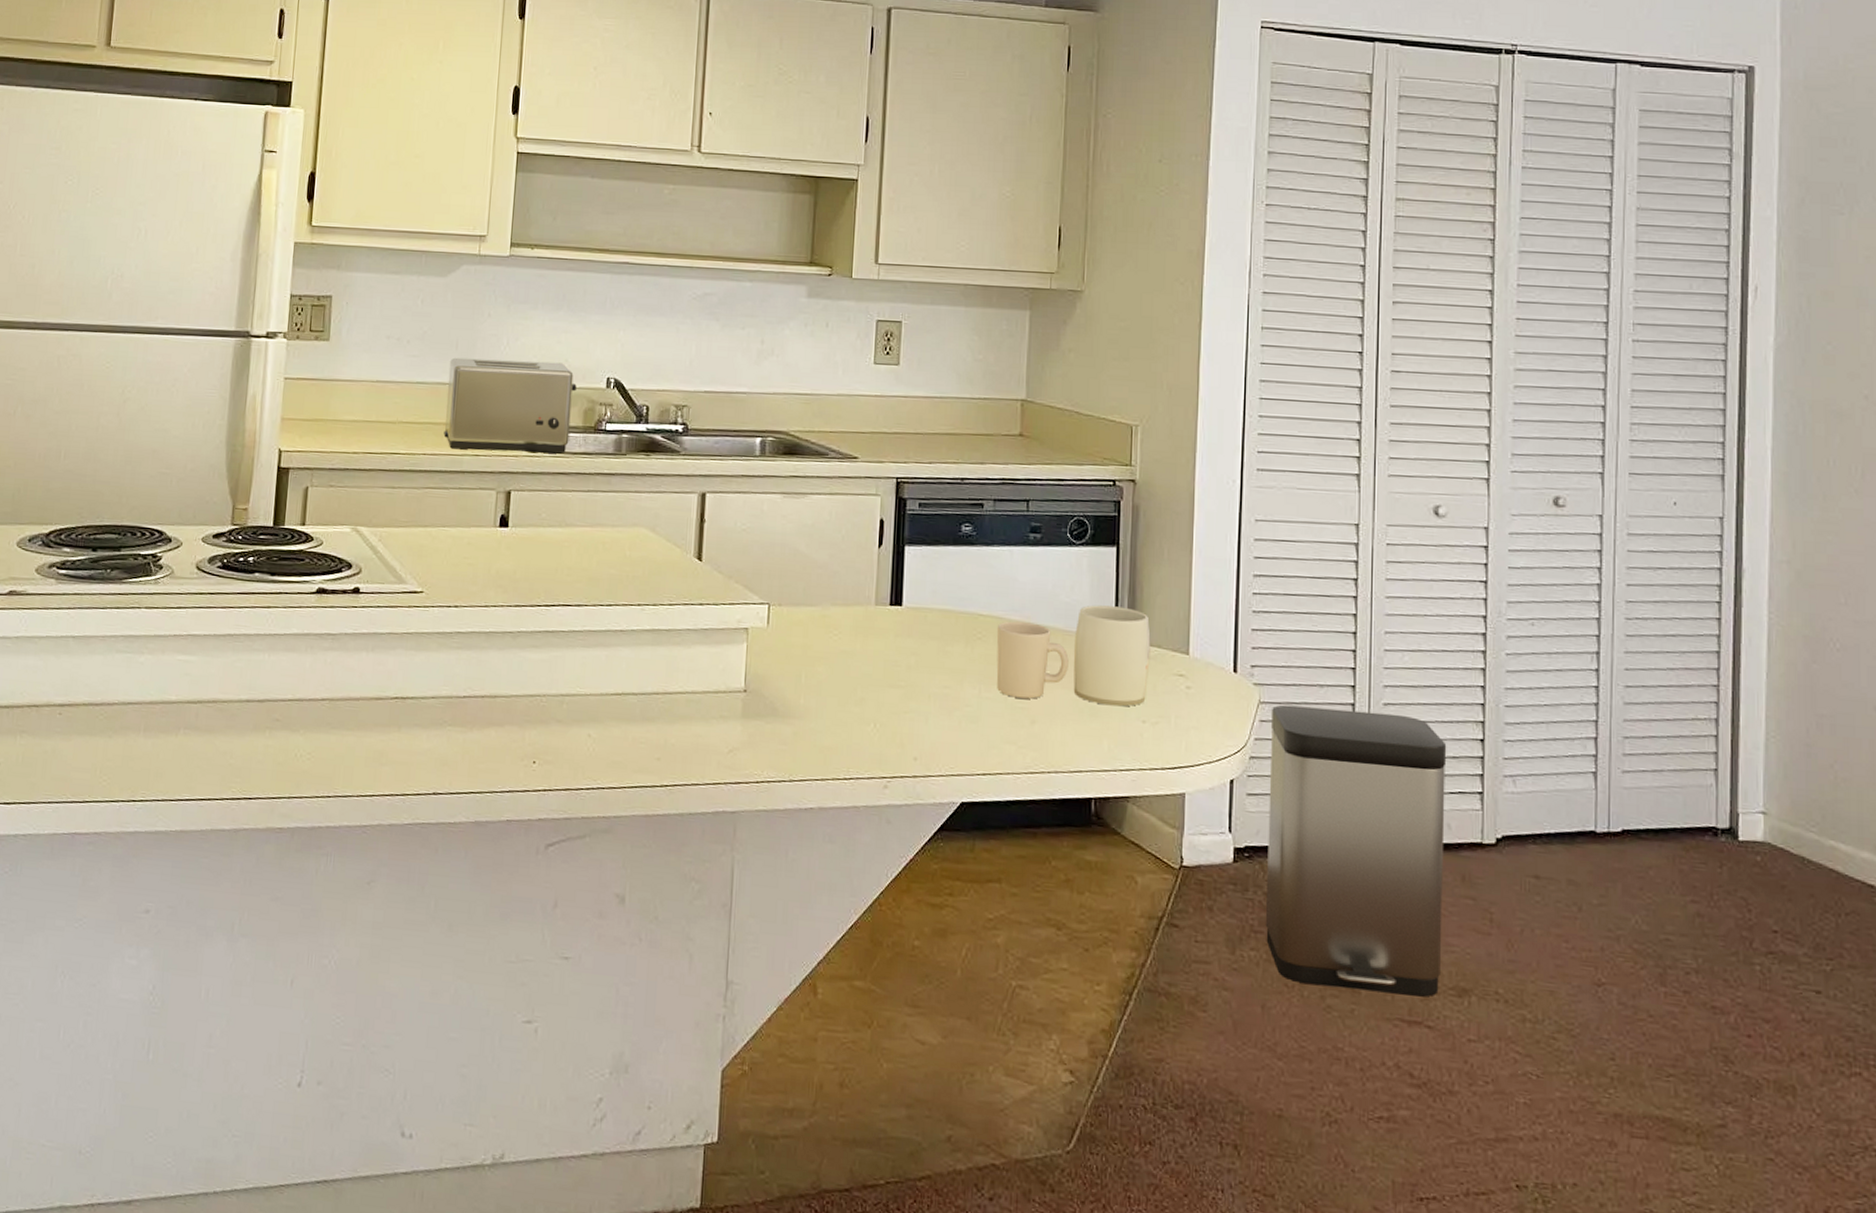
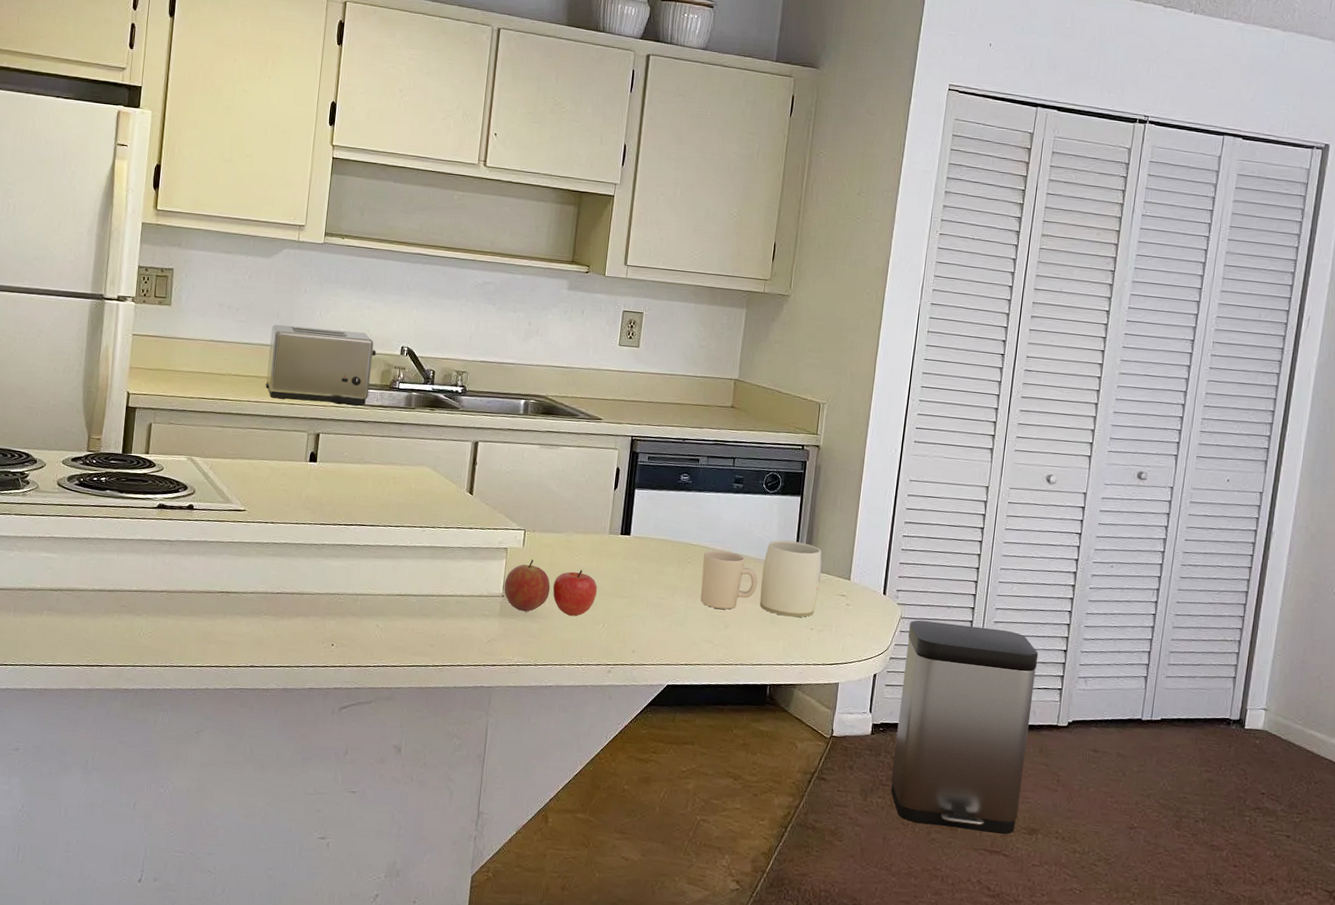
fruit: none [746,642,805,711] -> present [504,559,551,612]
fruit: none [807,653,865,715] -> present [552,569,598,617]

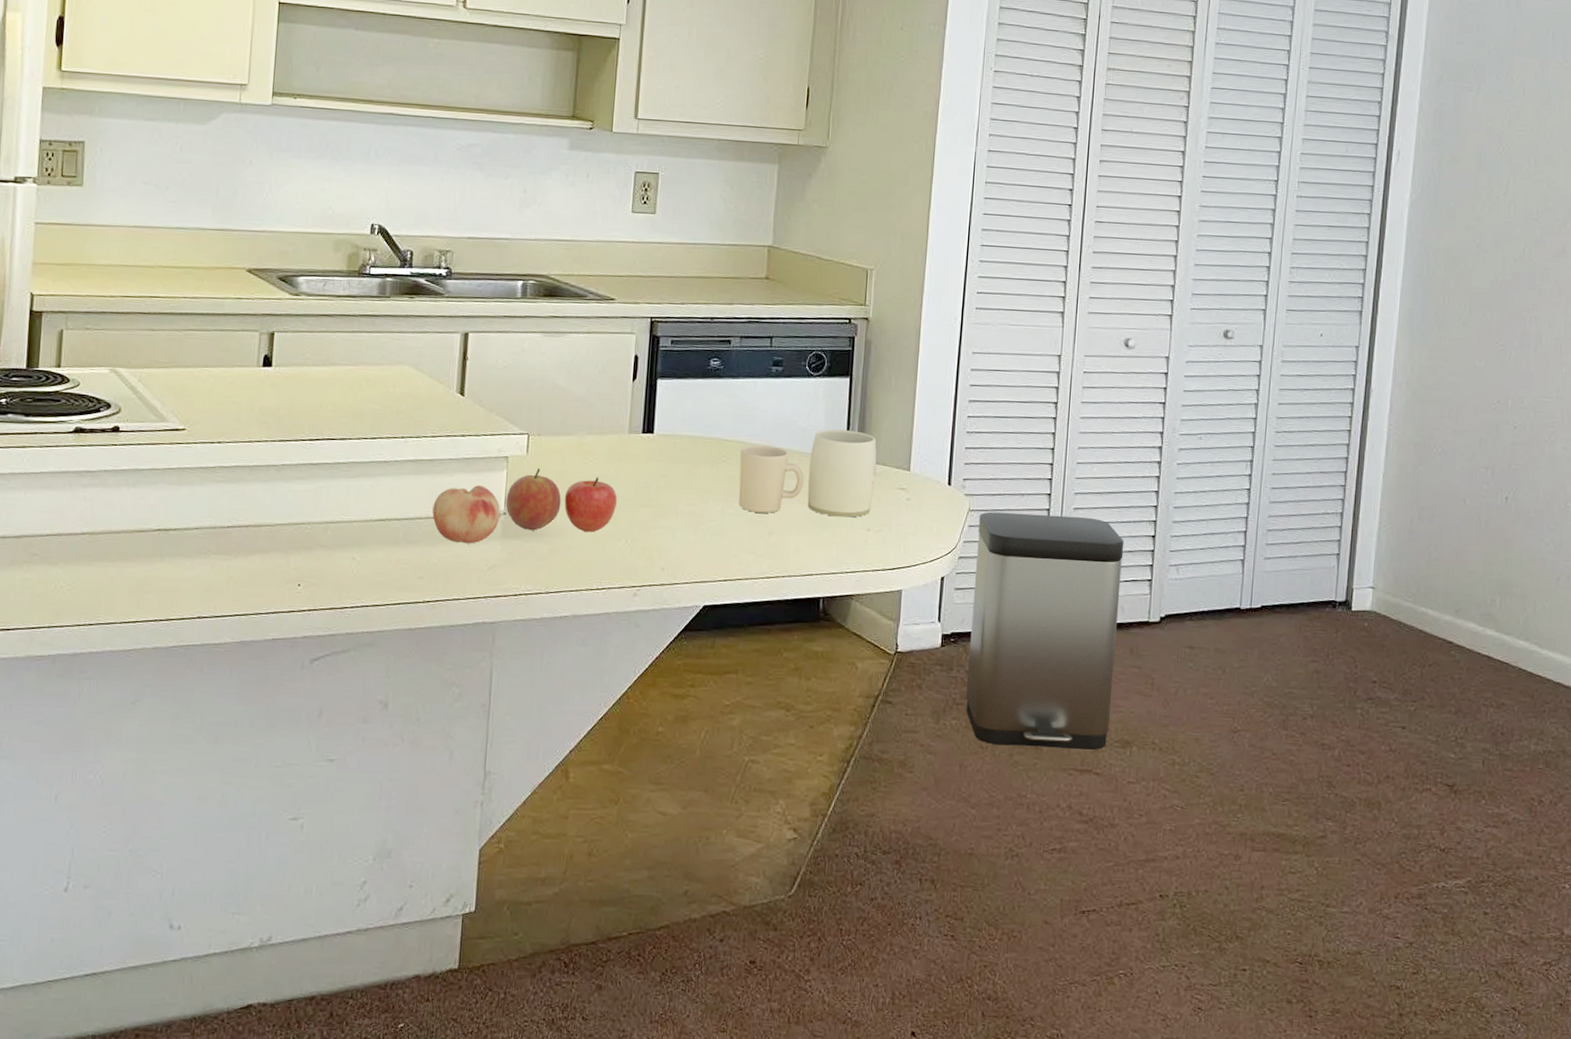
toaster: present [265,324,376,406] -> none [205,203,341,297]
fruit: none [443,571,499,620] -> present [432,485,500,544]

